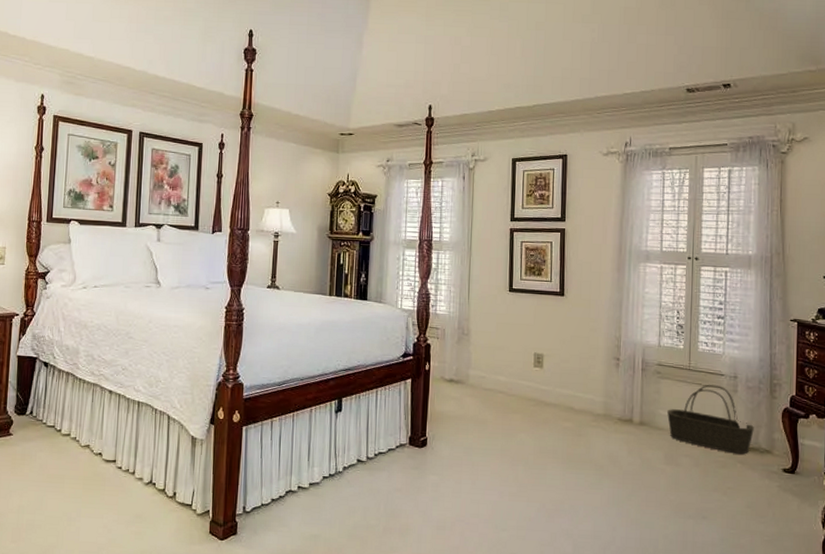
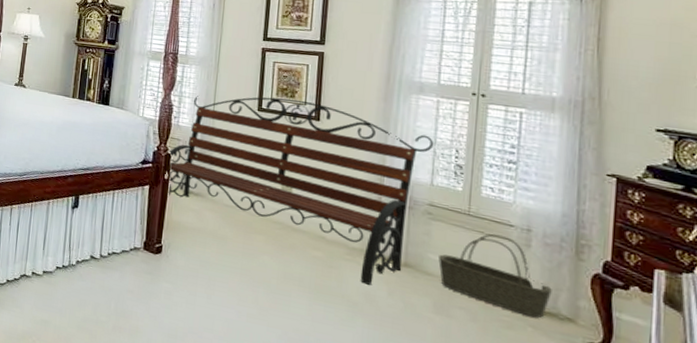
bench: none [427,276,660,447] -> present [166,96,435,285]

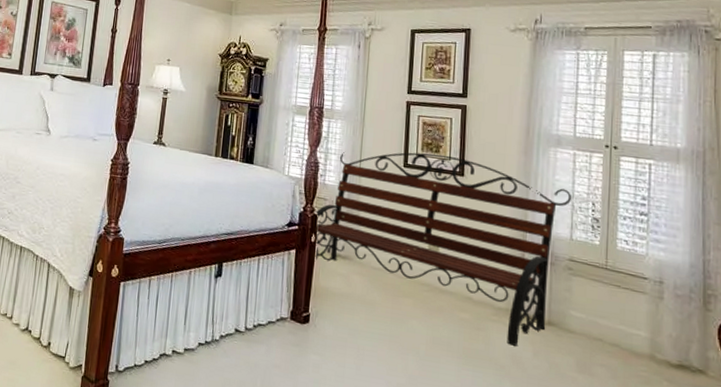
basket: present [438,233,552,318] -> none [580,287,684,372]

